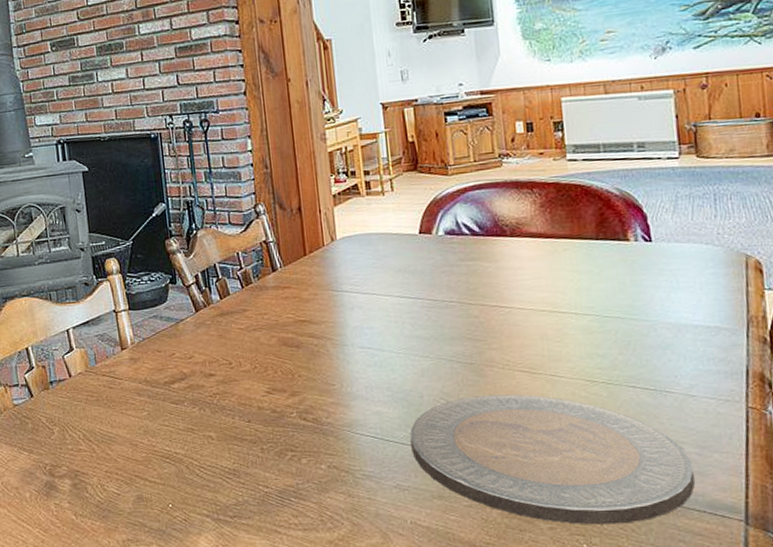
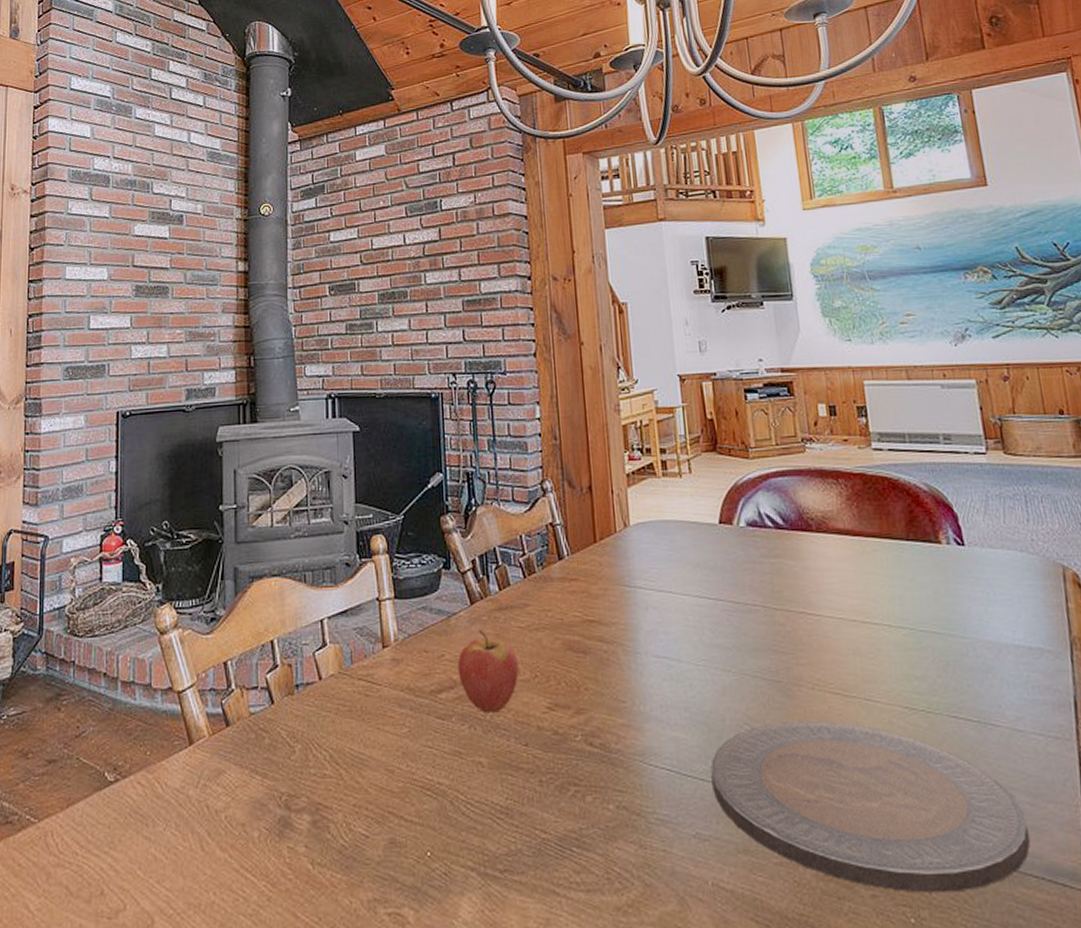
fruit: none [186,332,241,398] -> present [457,629,519,713]

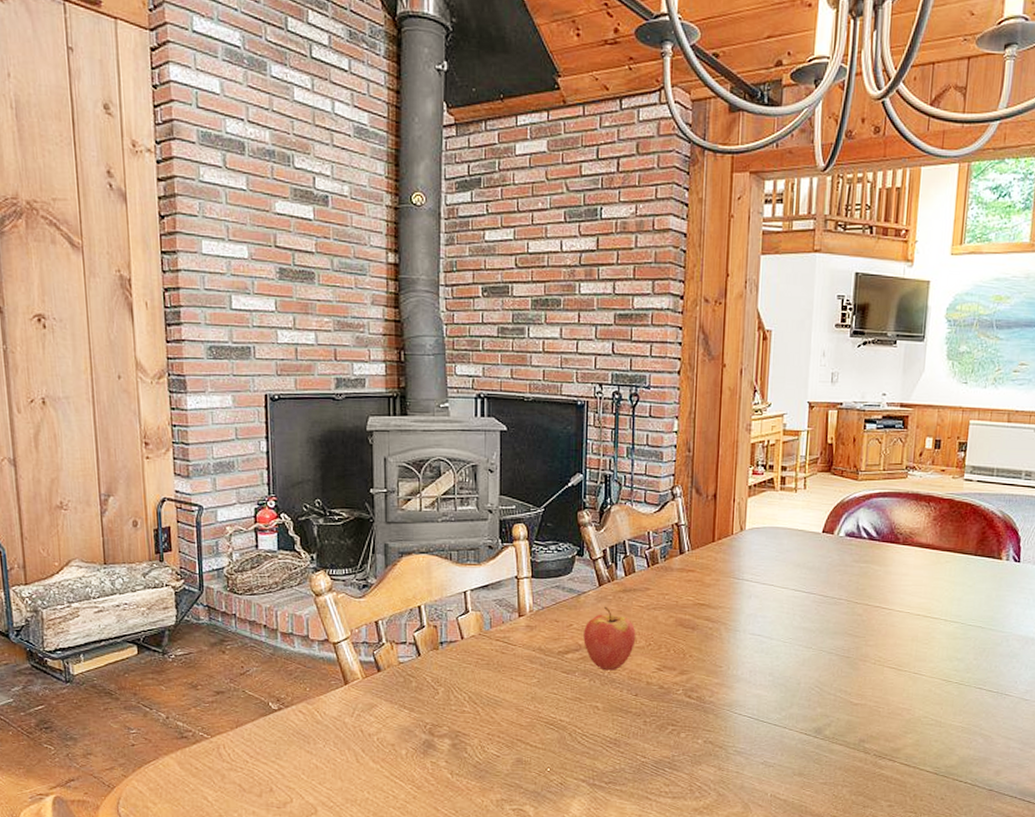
plate: present [710,721,1030,893] -> none [782,687,1014,805]

